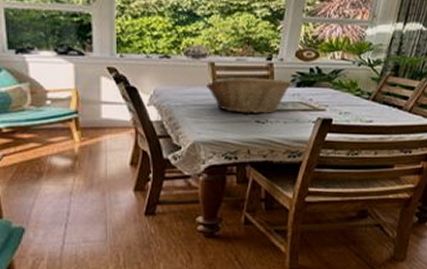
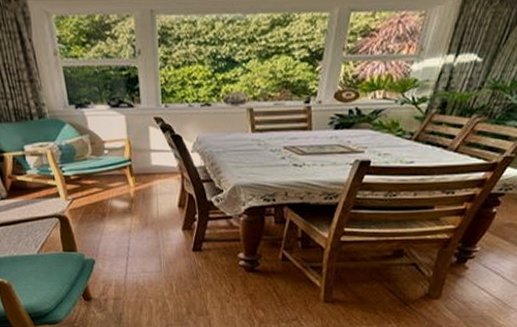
fruit basket: present [207,76,292,113] -> none [246,121,330,157]

